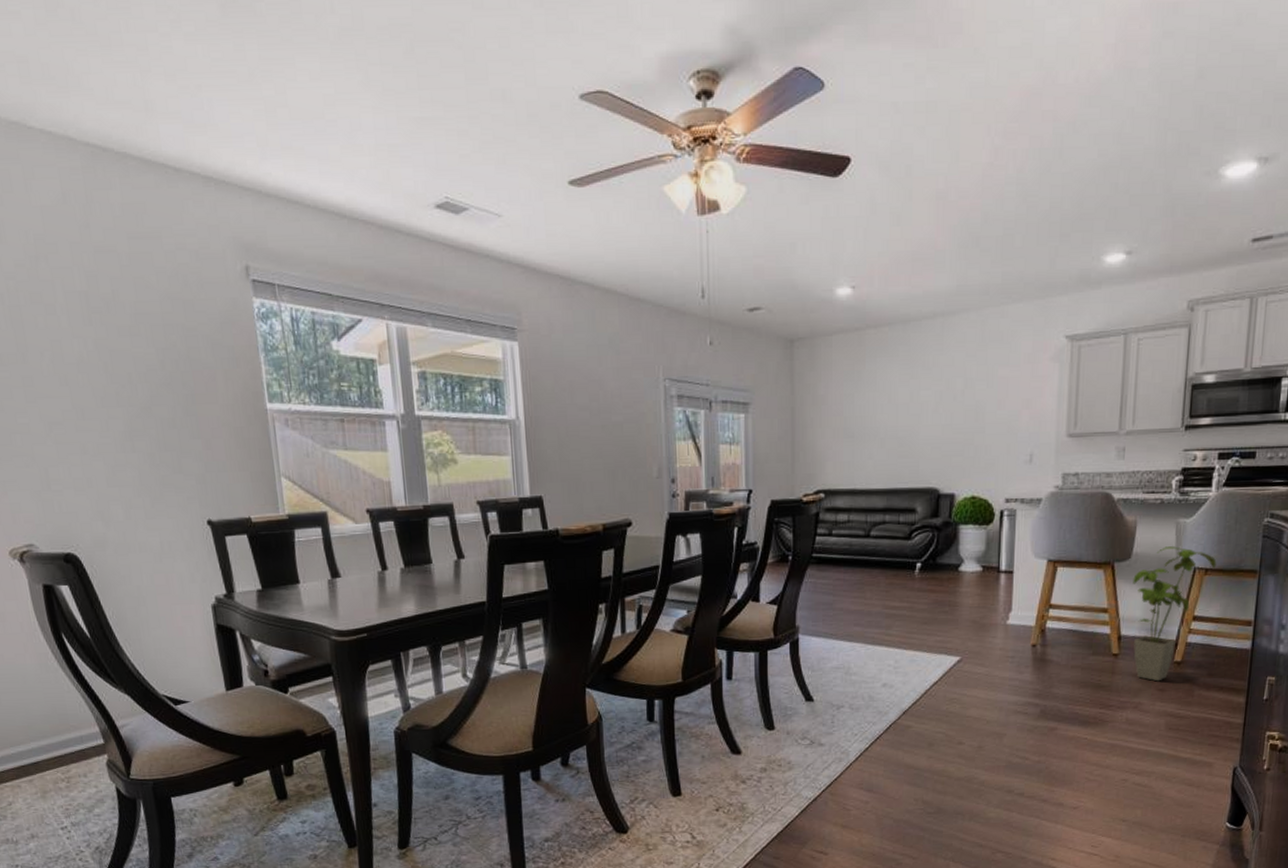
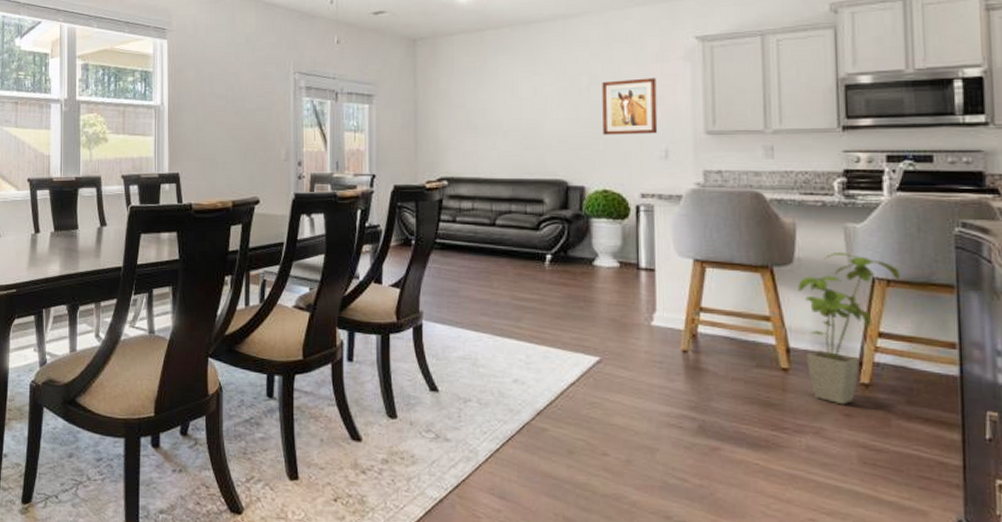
wall art: none [974,380,1027,441] -> present [602,78,658,135]

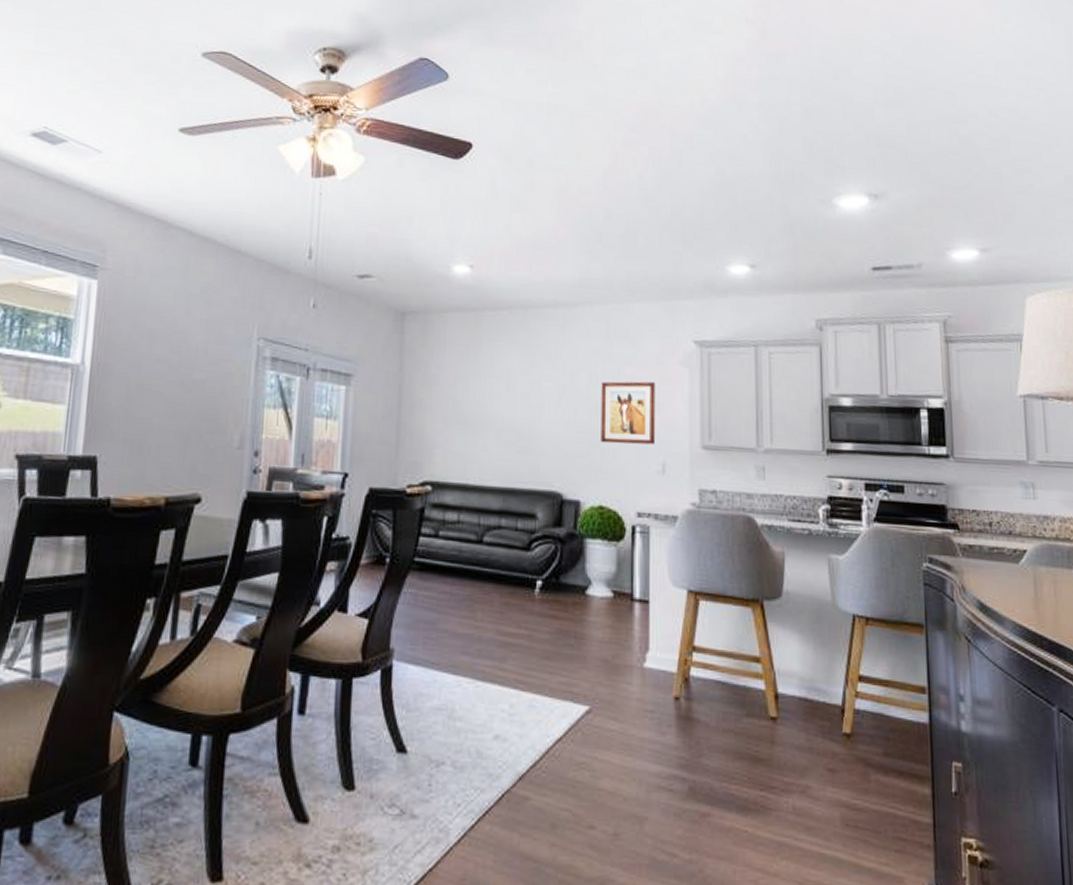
house plant: present [798,252,901,405] -> none [786,586,878,759]

